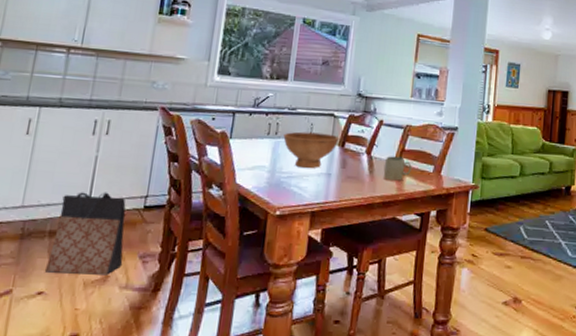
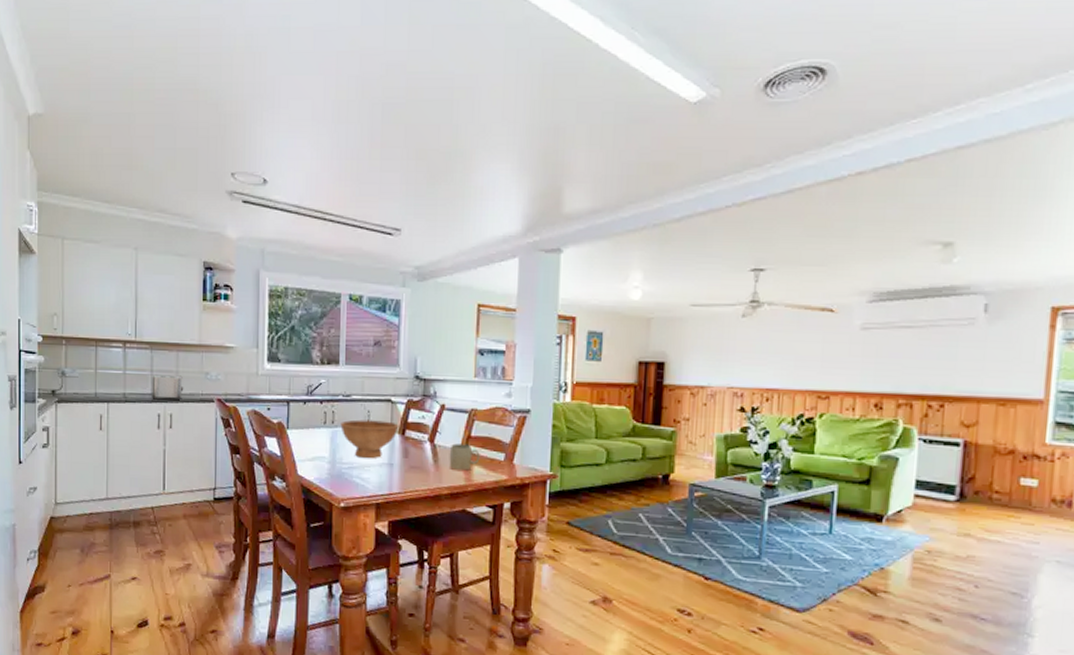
bag: present [45,192,126,275] -> none [136,484,202,564]
toaster: none [90,81,127,108] -> present [152,374,184,402]

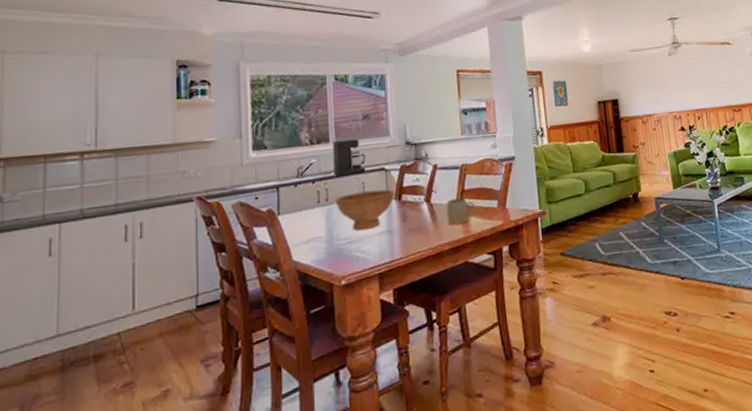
toaster: present [152,374,184,402] -> none [117,179,157,212]
coffee maker: none [341,364,373,402] -> present [332,138,366,177]

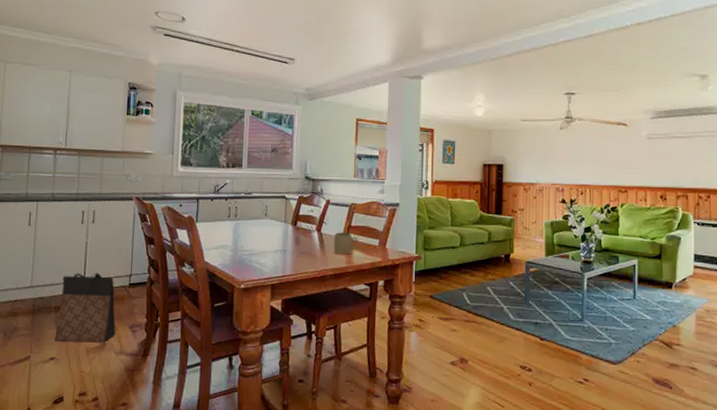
bag: none [97,299,183,401] -> present [55,272,116,343]
coffee maker: present [332,138,366,177] -> none [243,167,270,199]
bowl: present [335,189,395,230] -> none [242,213,292,246]

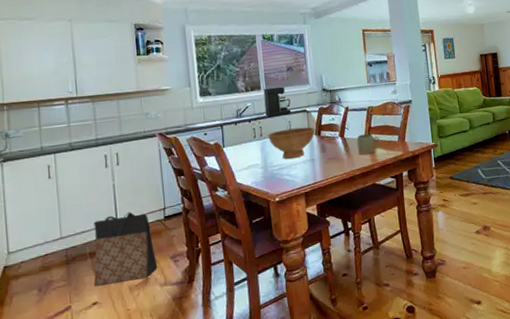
bowl: none [242,213,292,246] -> present [268,126,315,159]
coffee maker: none [243,167,270,199] -> present [263,86,291,117]

